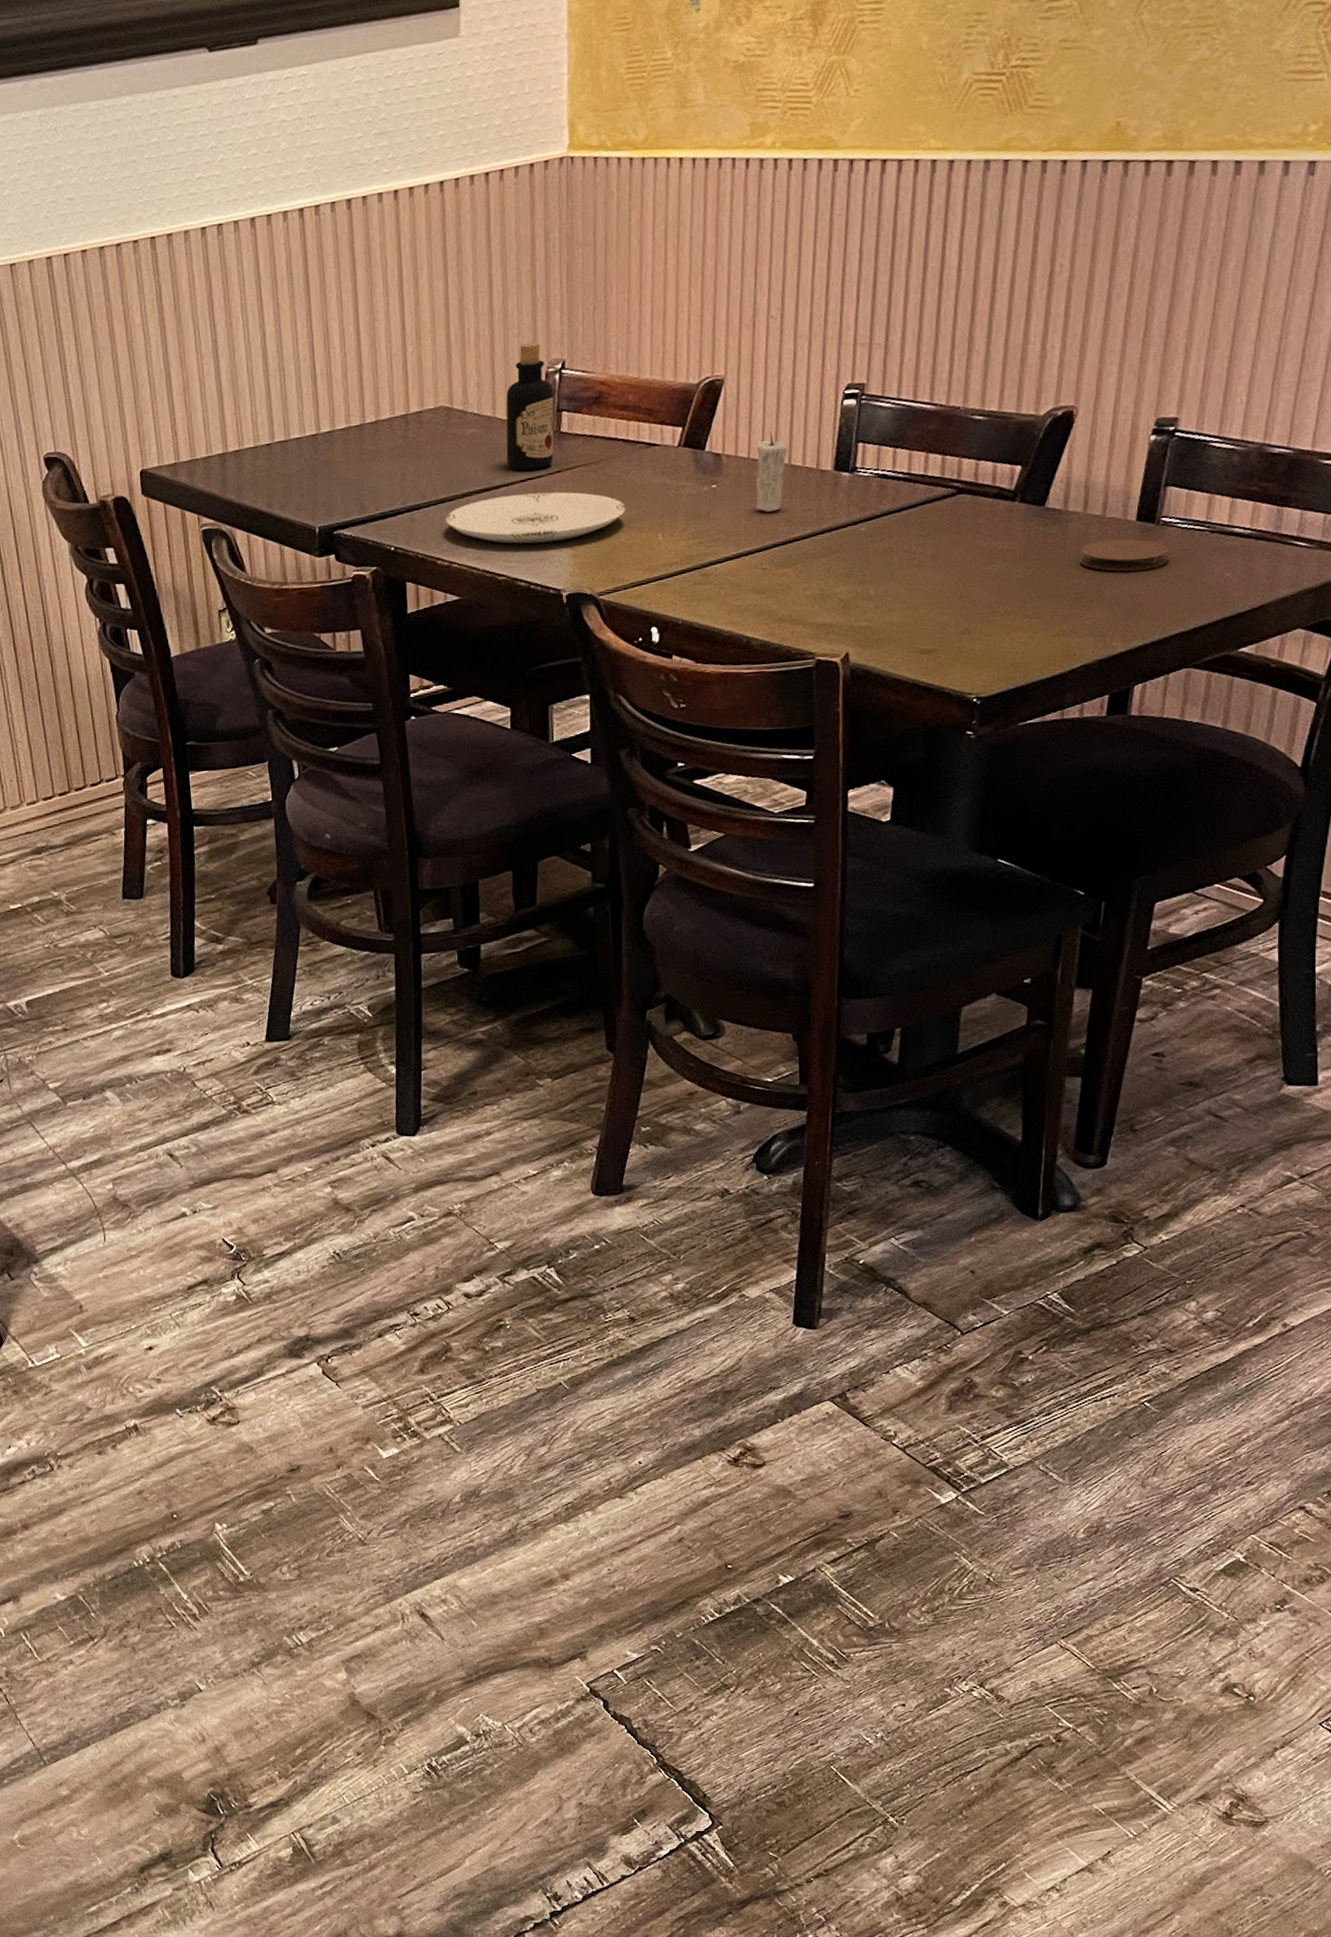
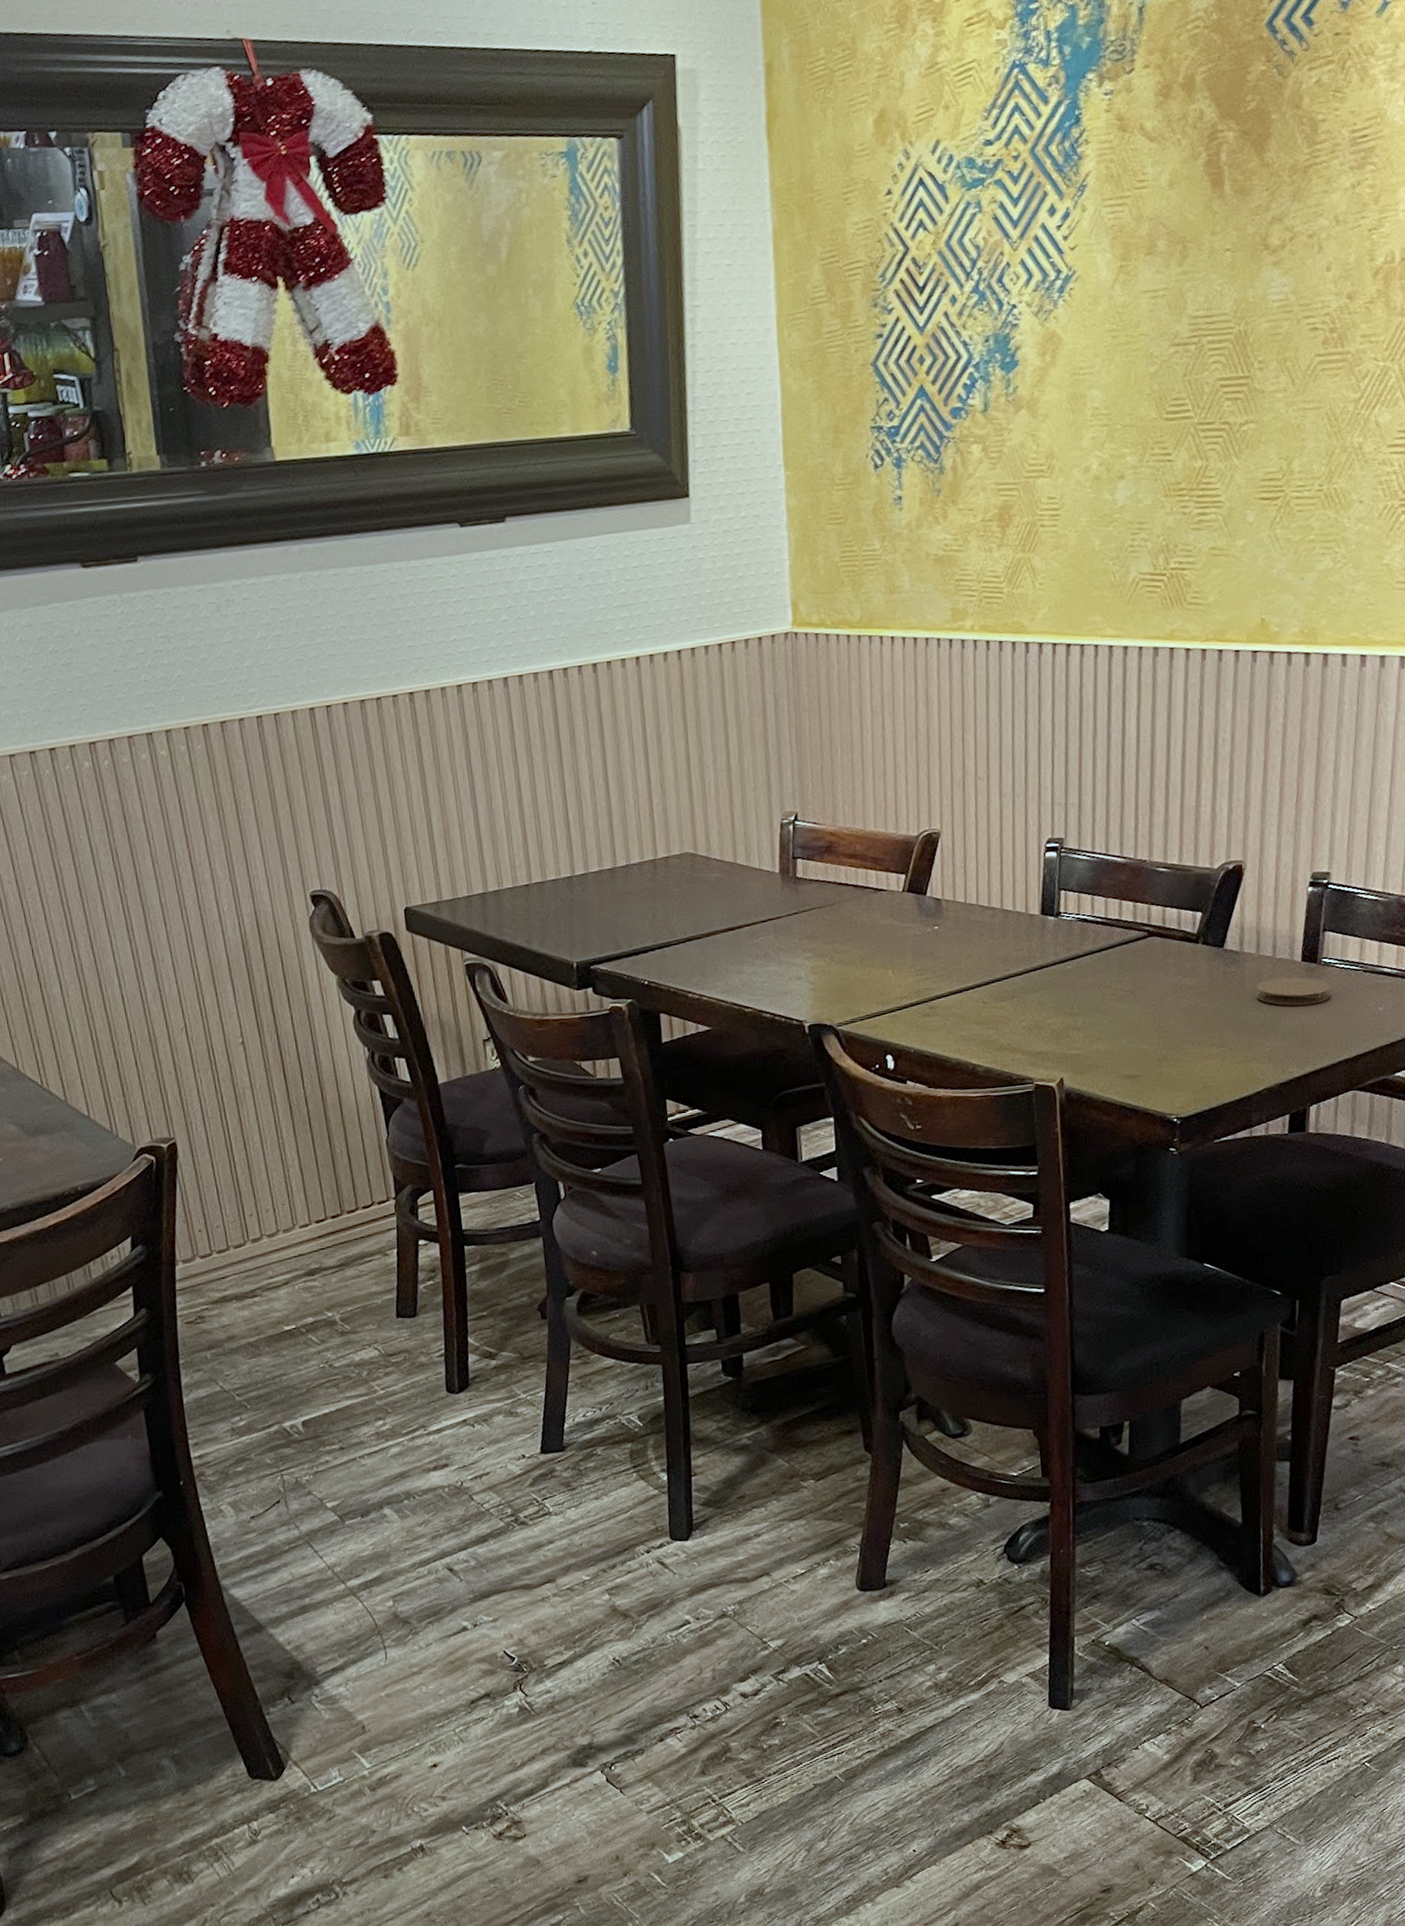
plate: present [445,491,626,544] -> none [694,931,859,979]
bottle: present [506,342,554,470] -> none [745,796,791,912]
candle: present [755,431,788,512] -> none [972,879,1000,951]

